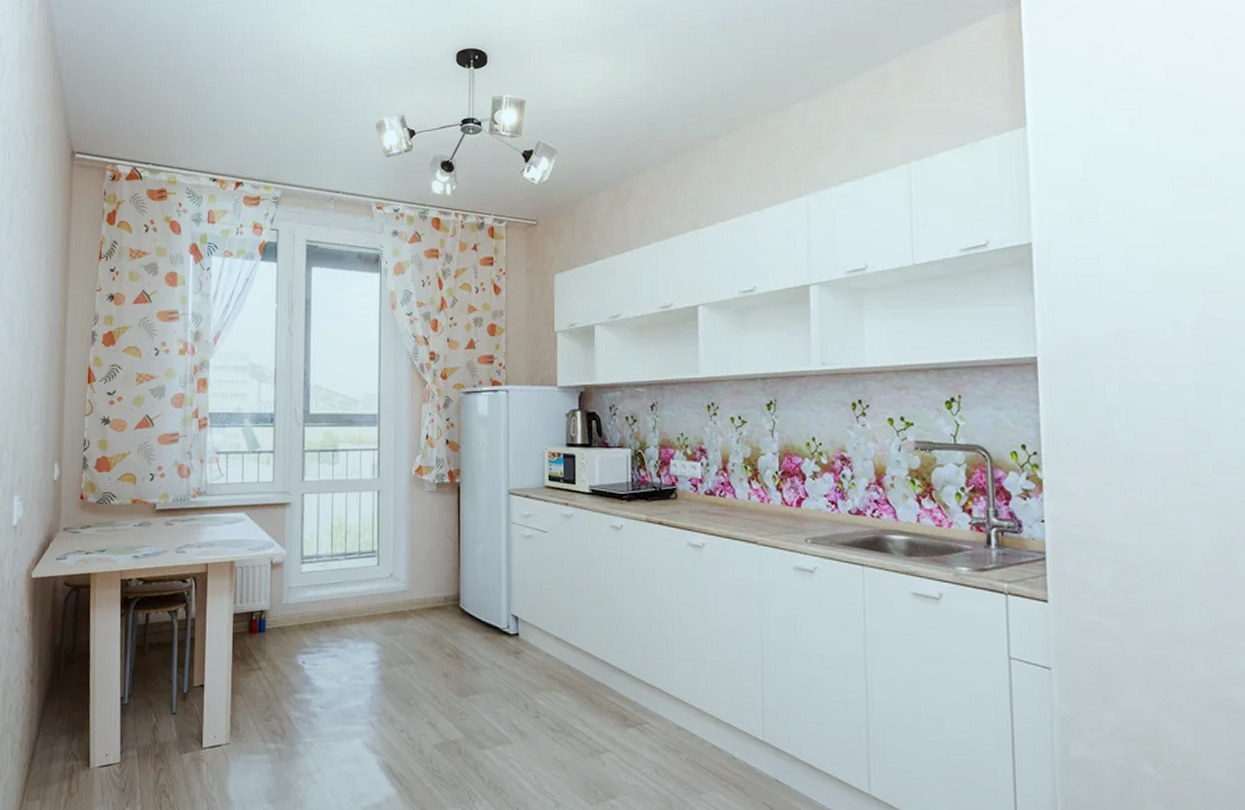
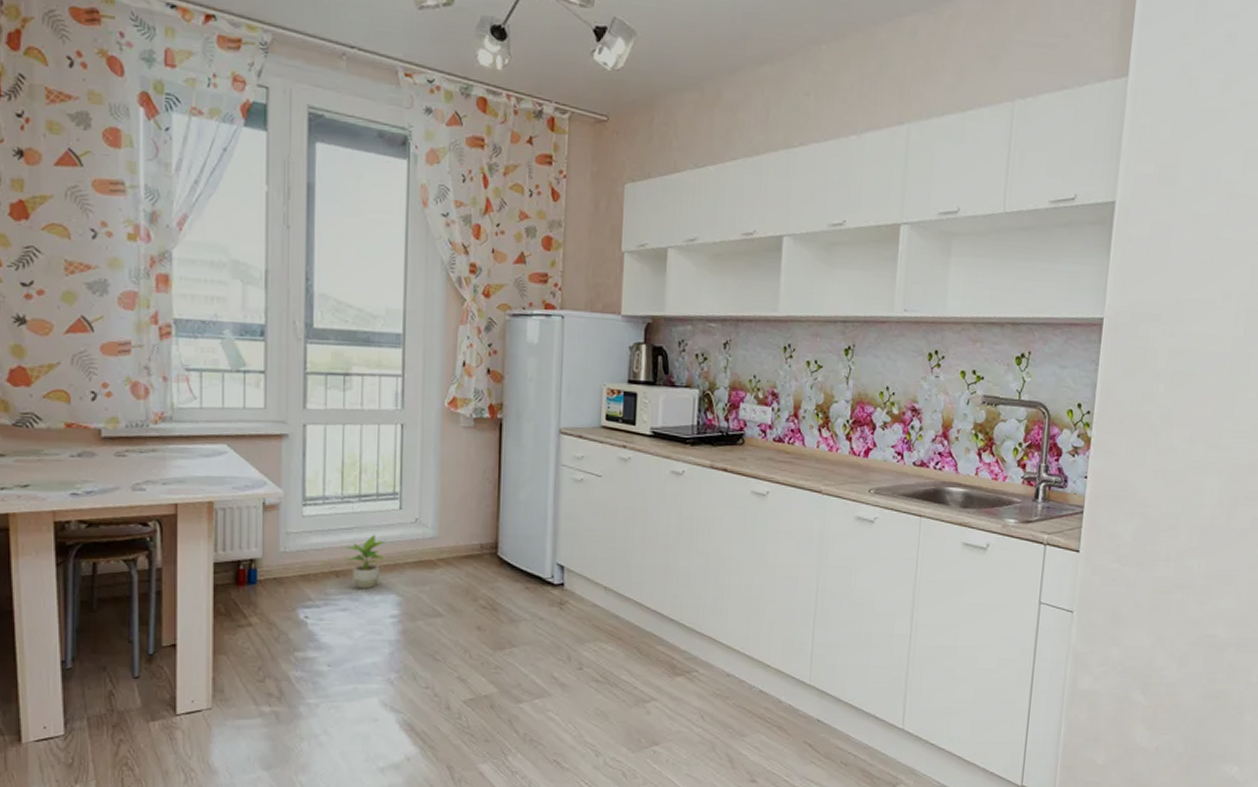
potted plant: none [333,587,367,638] -> present [343,534,386,589]

